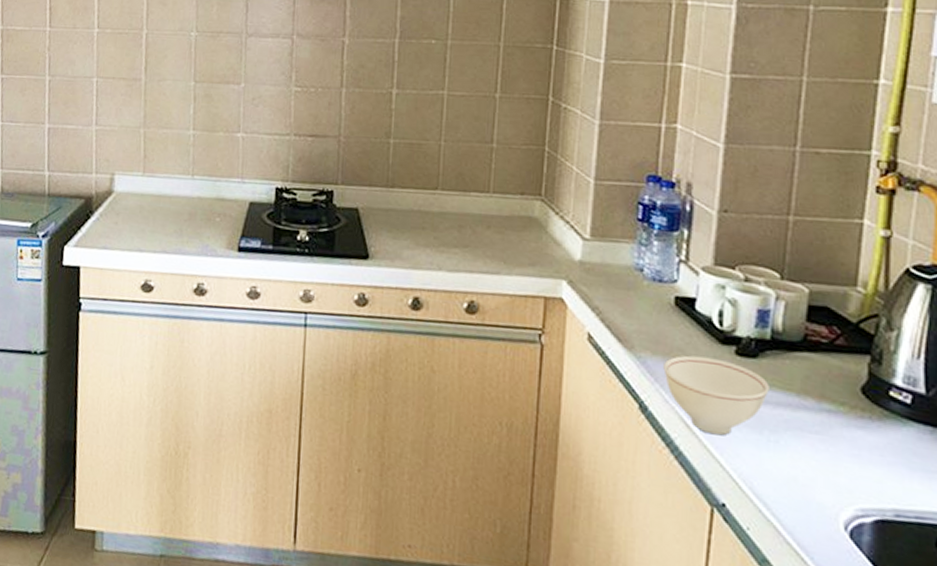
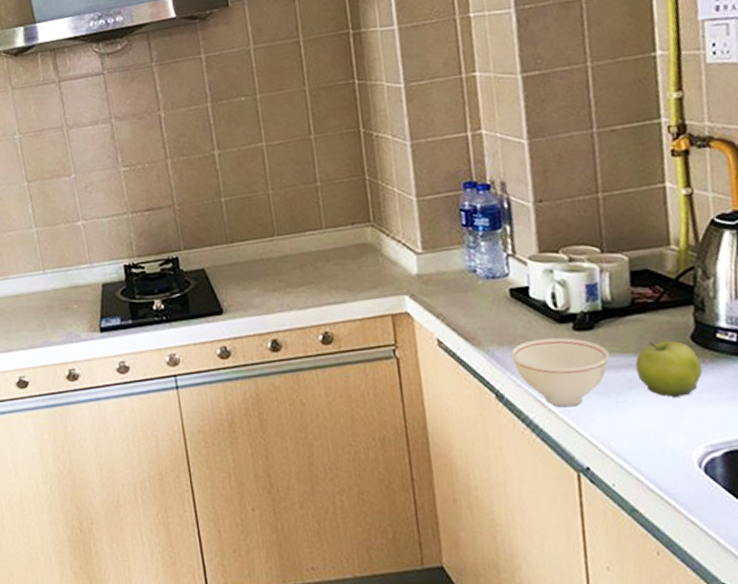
fruit: none [795,384,868,450] -> present [635,340,703,397]

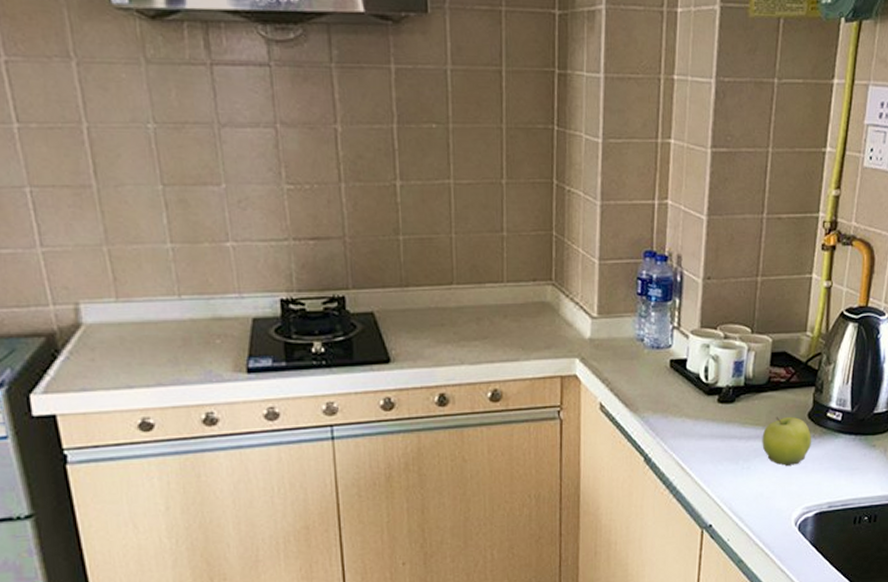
bowl: present [510,337,610,407] -> none [662,408,743,472]

